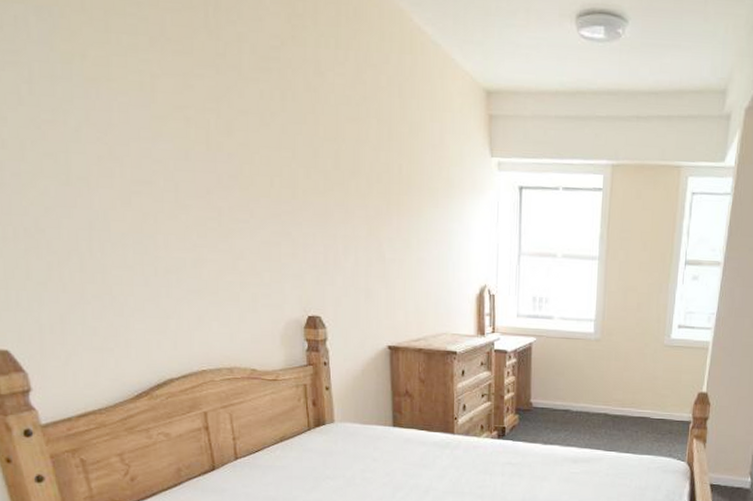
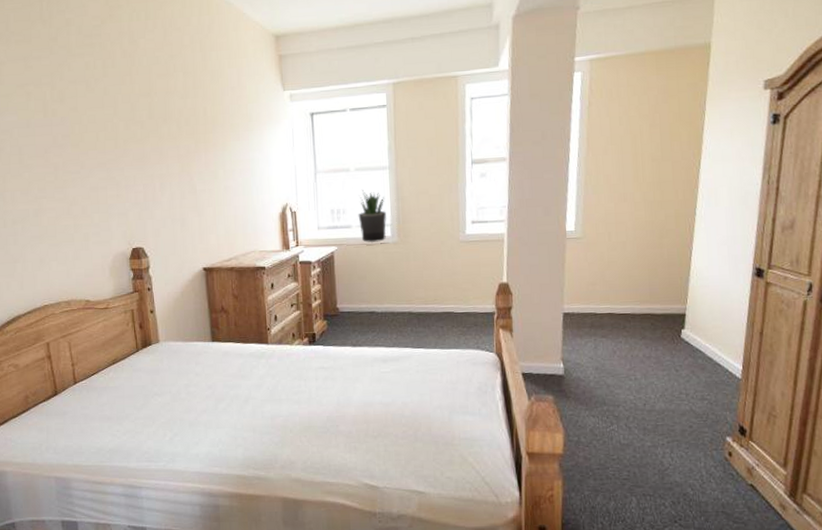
planter: none [561,280,592,338] -> present [358,190,387,243]

